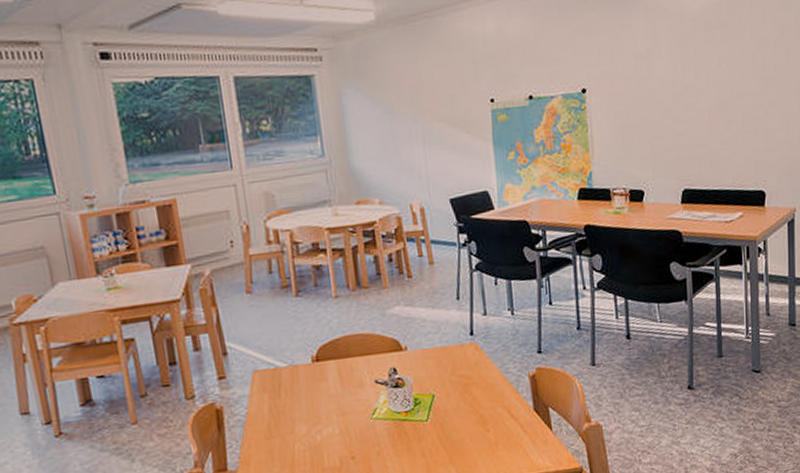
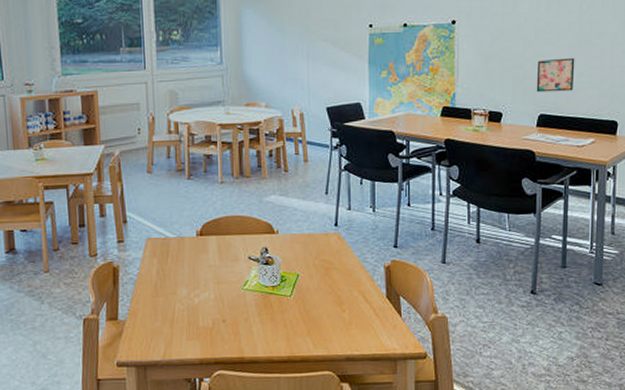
wall art: none [677,123,717,165] -> present [536,57,575,93]

